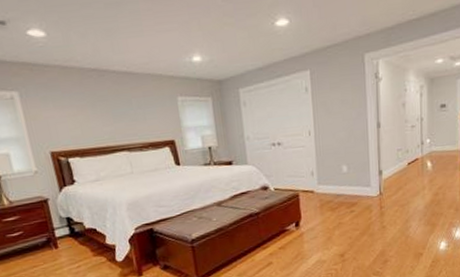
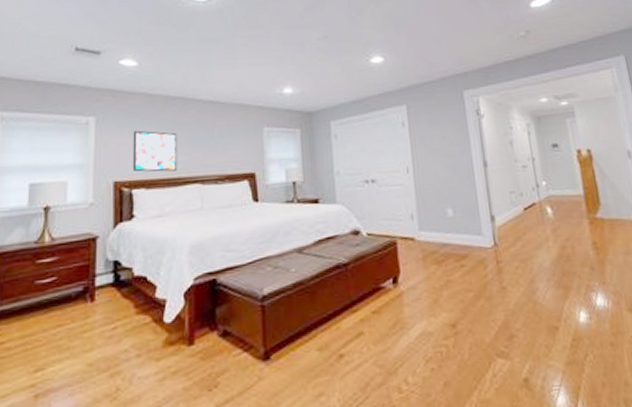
wall art: none [57,103,105,143] -> present [132,130,178,172]

